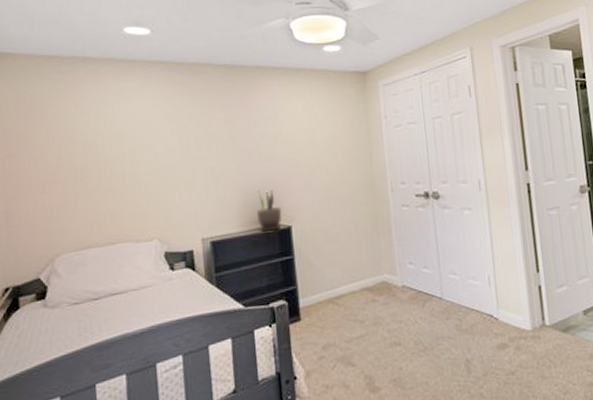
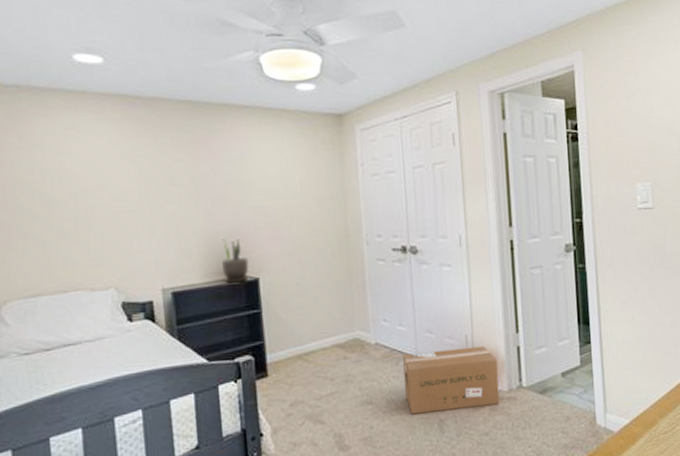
box: none [429,286,524,355] -> present [403,346,500,415]

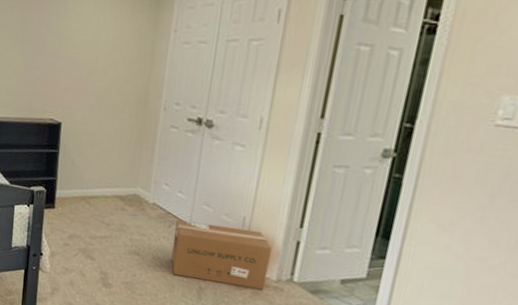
potted plant: present [221,238,249,284] -> none [32,82,56,124]

